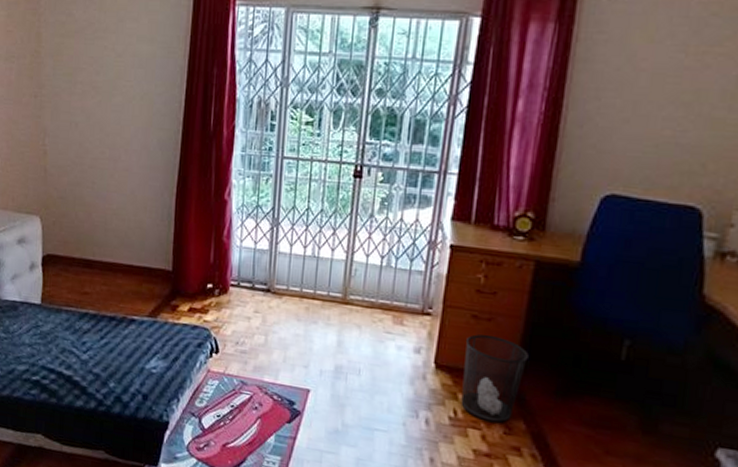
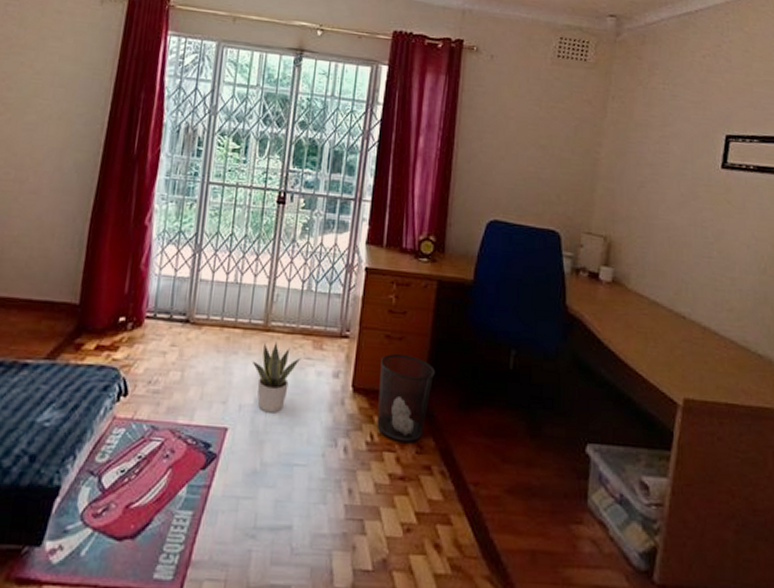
potted plant: none [331,314,381,381] -> present [252,341,302,413]

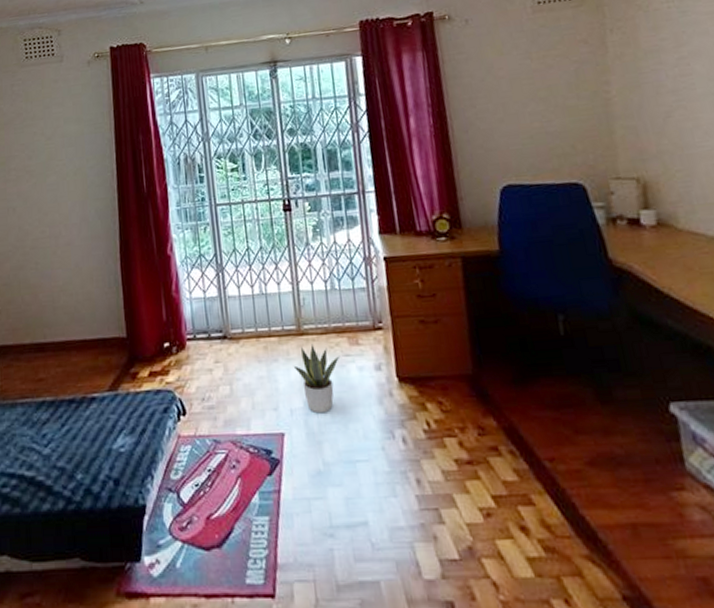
waste bin: present [376,353,435,444] -> none [420,336,481,427]

